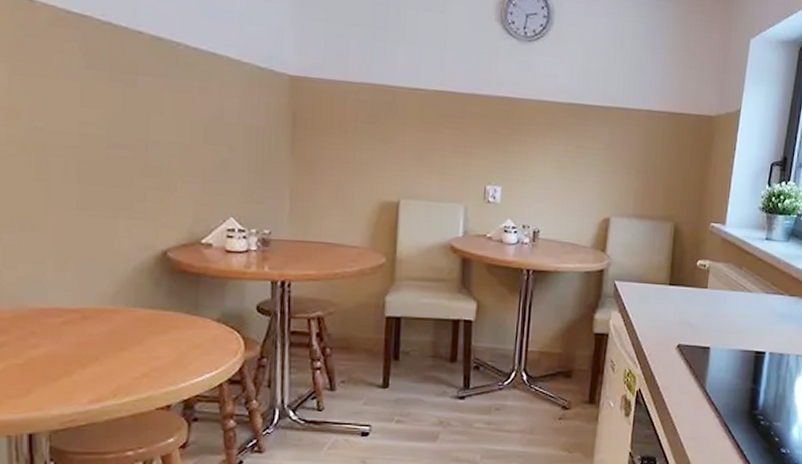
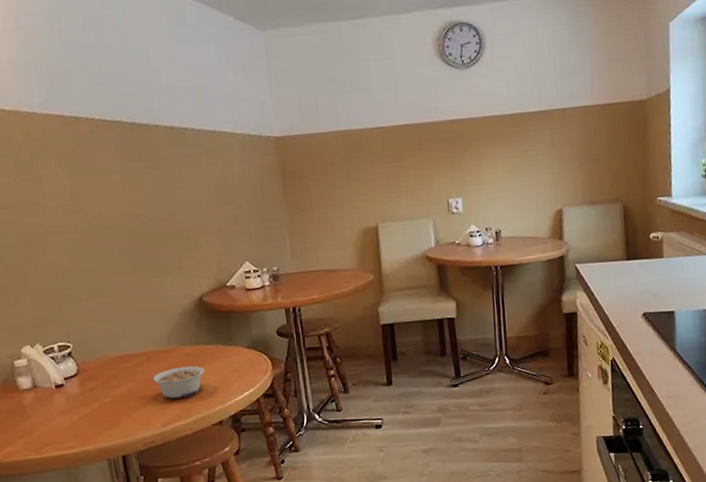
legume: none [84,333,156,371] -> present [152,366,205,399]

